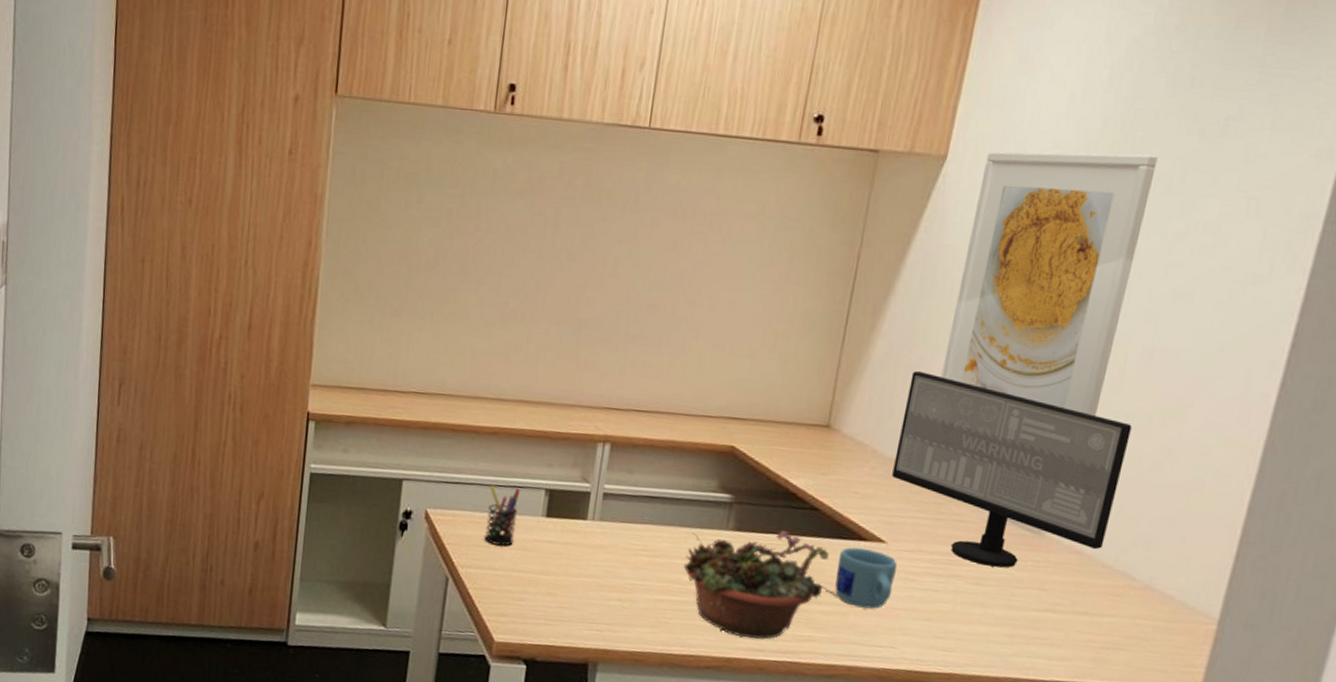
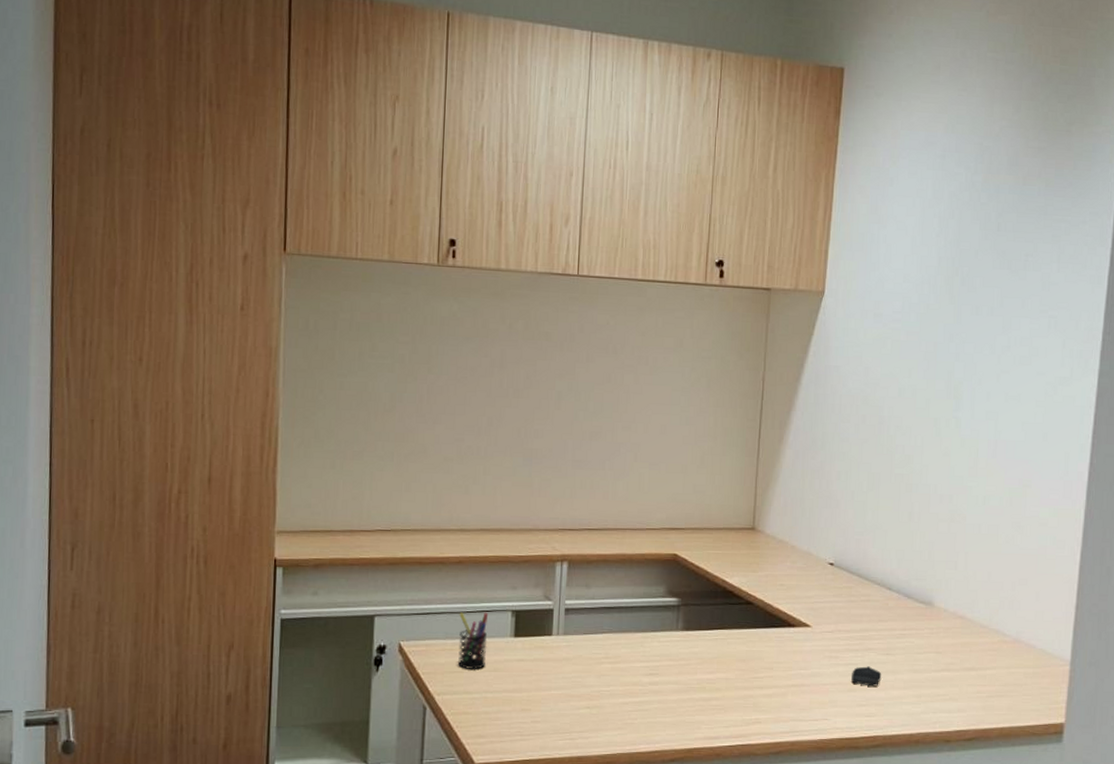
succulent planter: present [683,531,838,639] -> none [642,626,776,728]
mug: present [835,547,898,609] -> none [773,634,823,687]
computer monitor: present [892,371,1132,568] -> none [810,475,989,638]
computer mouse: none [929,594,968,619] -> present [851,666,882,687]
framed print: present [941,151,1158,416] -> none [839,285,981,501]

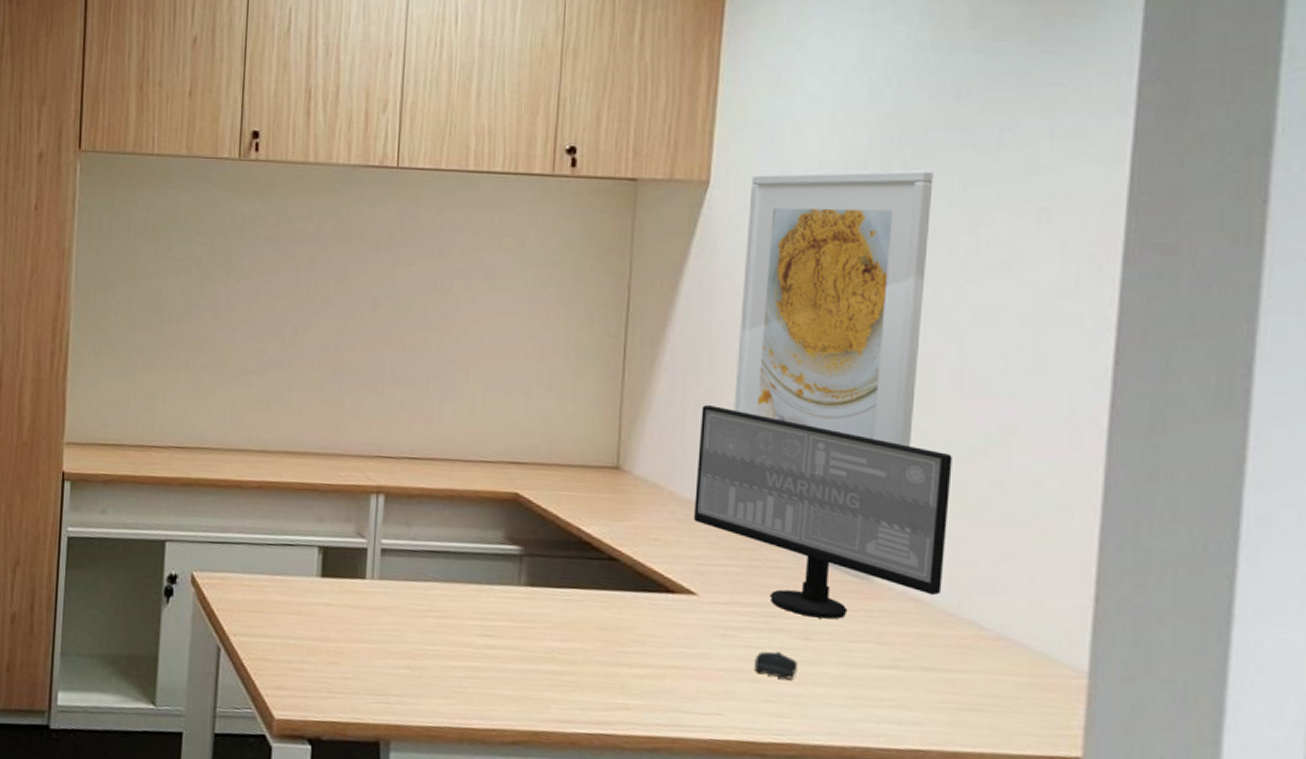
pen holder: present [458,612,489,670] -> none [257,544,292,612]
computer monitor: none [810,475,989,638] -> present [694,405,952,620]
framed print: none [839,285,981,501] -> present [734,170,933,446]

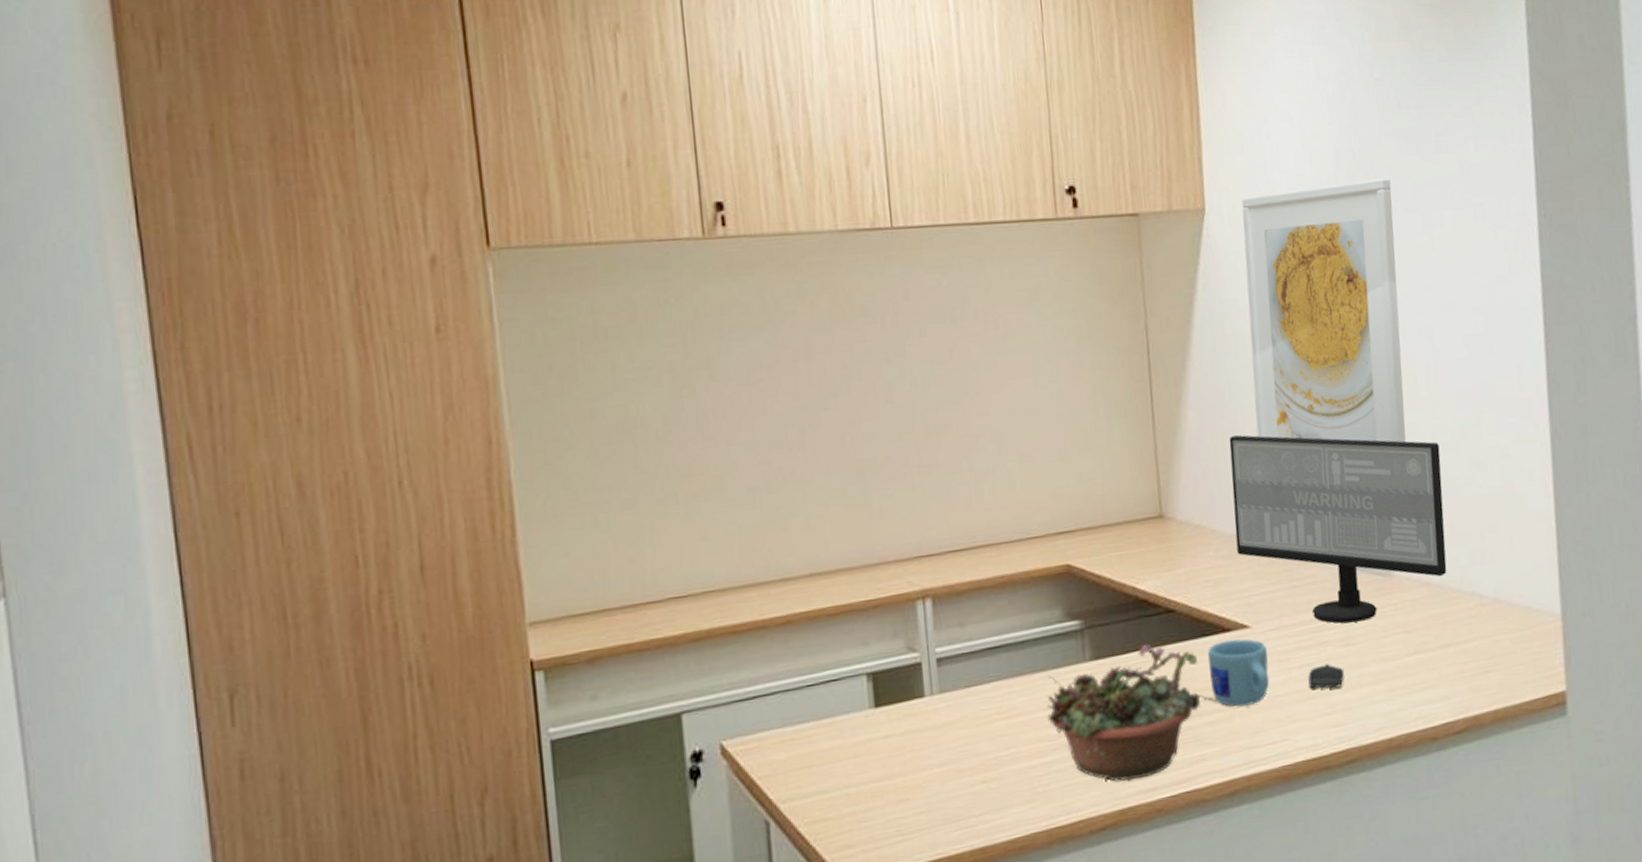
succulent planter: none [475,585,650,709] -> present [1047,645,1218,782]
mug: none [645,601,713,671] -> present [1207,639,1270,707]

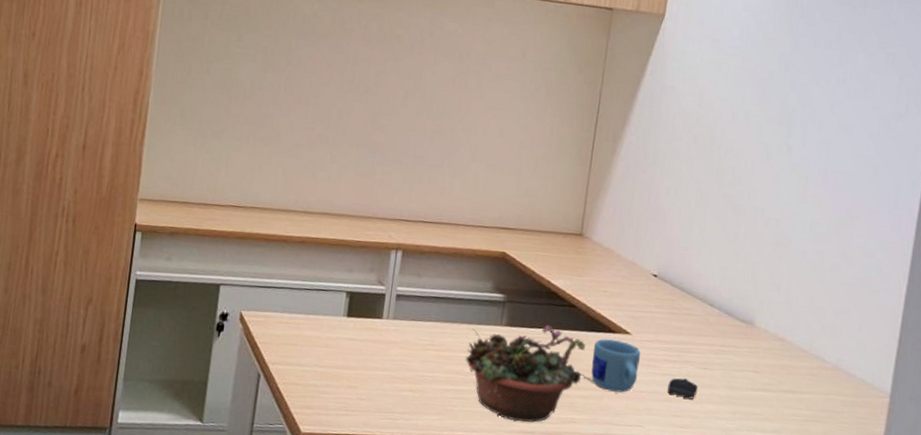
computer monitor: present [1228,435,1447,624] -> none [633,188,815,354]
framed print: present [1241,178,1406,443] -> none [668,12,820,225]

